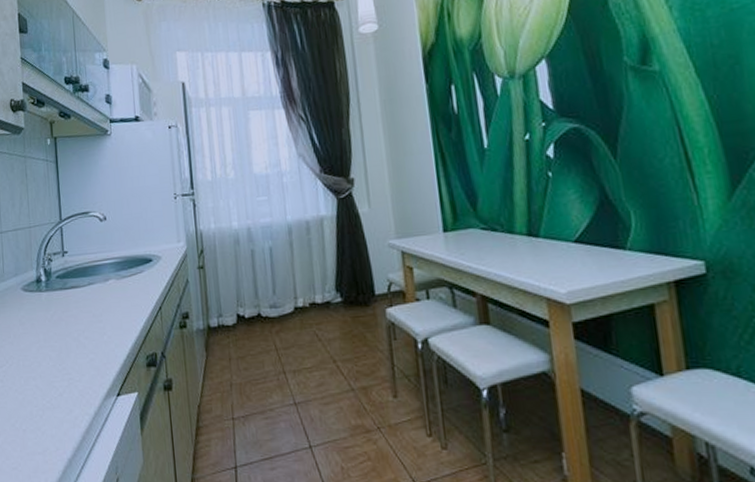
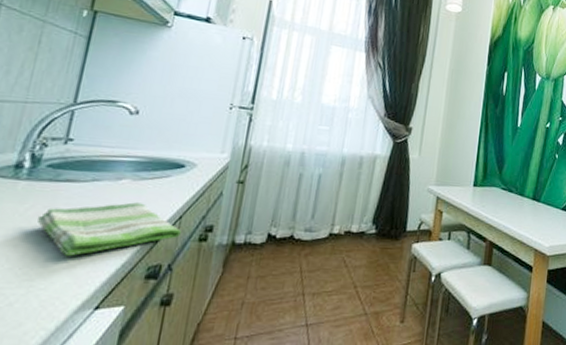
dish towel: none [61,299,164,351] -> present [38,202,181,256]

